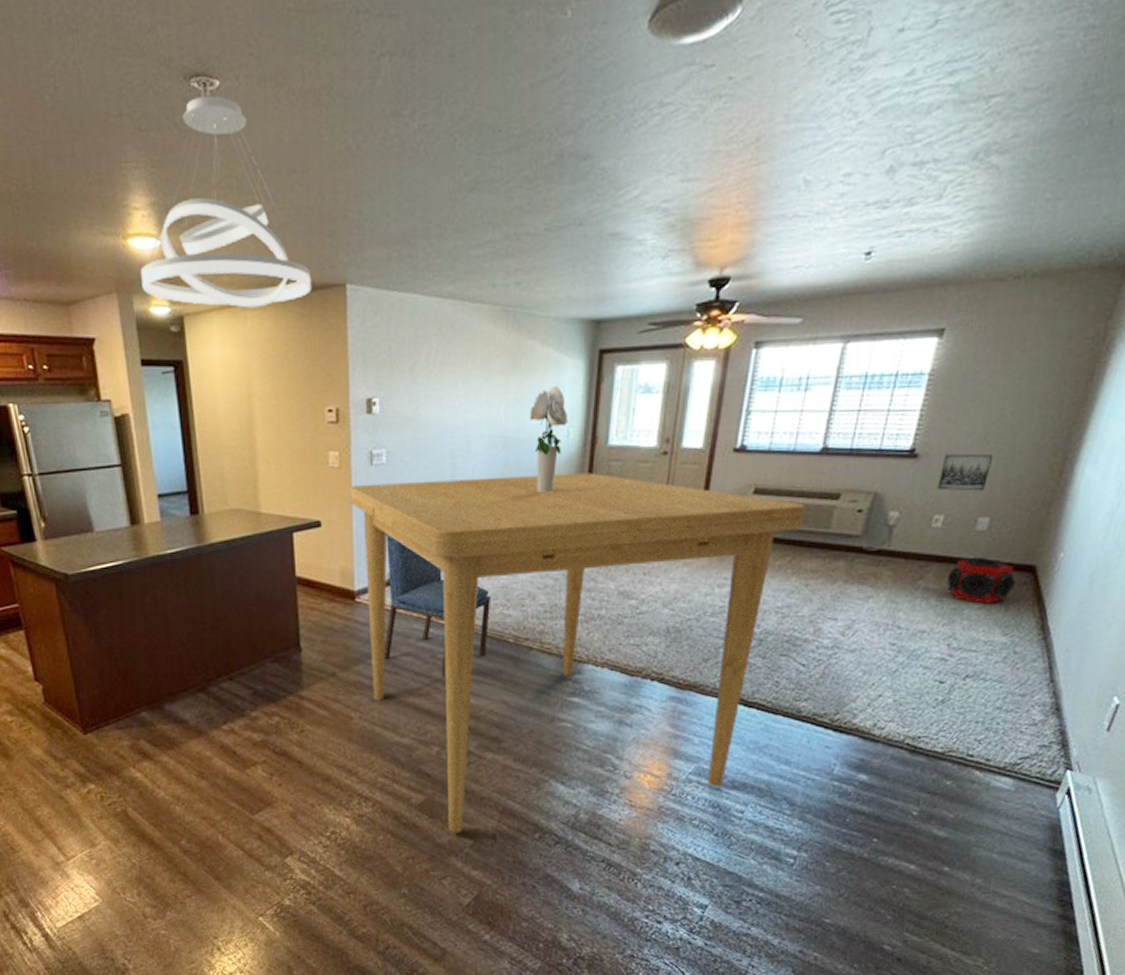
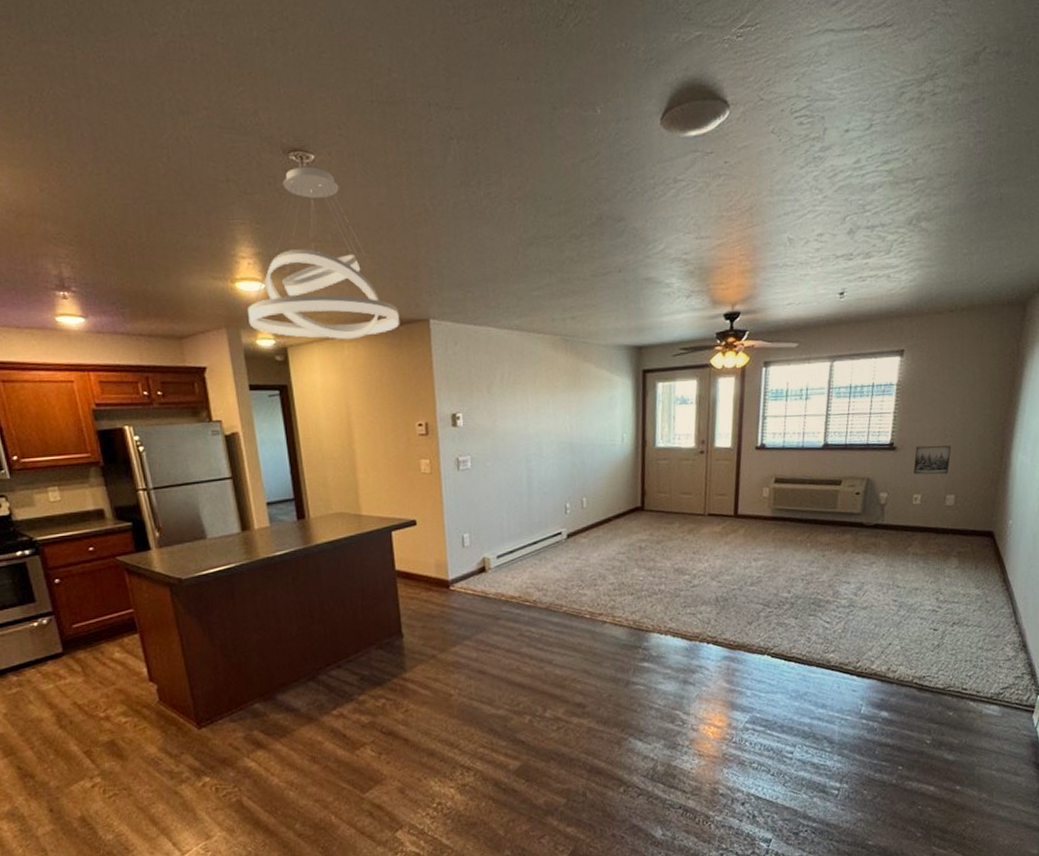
dining table: present [349,473,806,833] -> none [440,470,816,794]
dining chair: present [384,533,492,677] -> none [474,528,568,652]
bouquet: present [530,385,569,492] -> none [589,399,622,488]
speaker: present [946,556,1015,604] -> none [929,526,980,564]

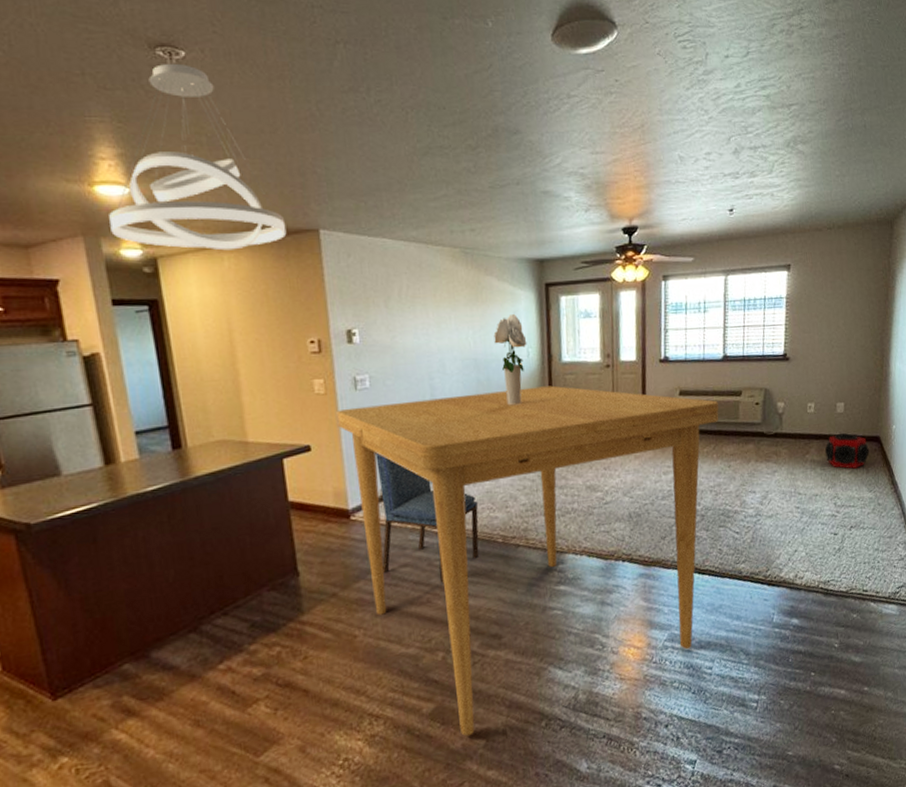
dining table: none [440,470,816,794] -> present [336,385,719,737]
dining chair: none [474,528,568,652] -> present [375,452,479,583]
bouquet: none [589,399,622,488] -> present [493,313,527,405]
wall art: present [913,445,952,475] -> none [806,355,838,384]
speaker: none [929,526,980,564] -> present [824,432,869,469]

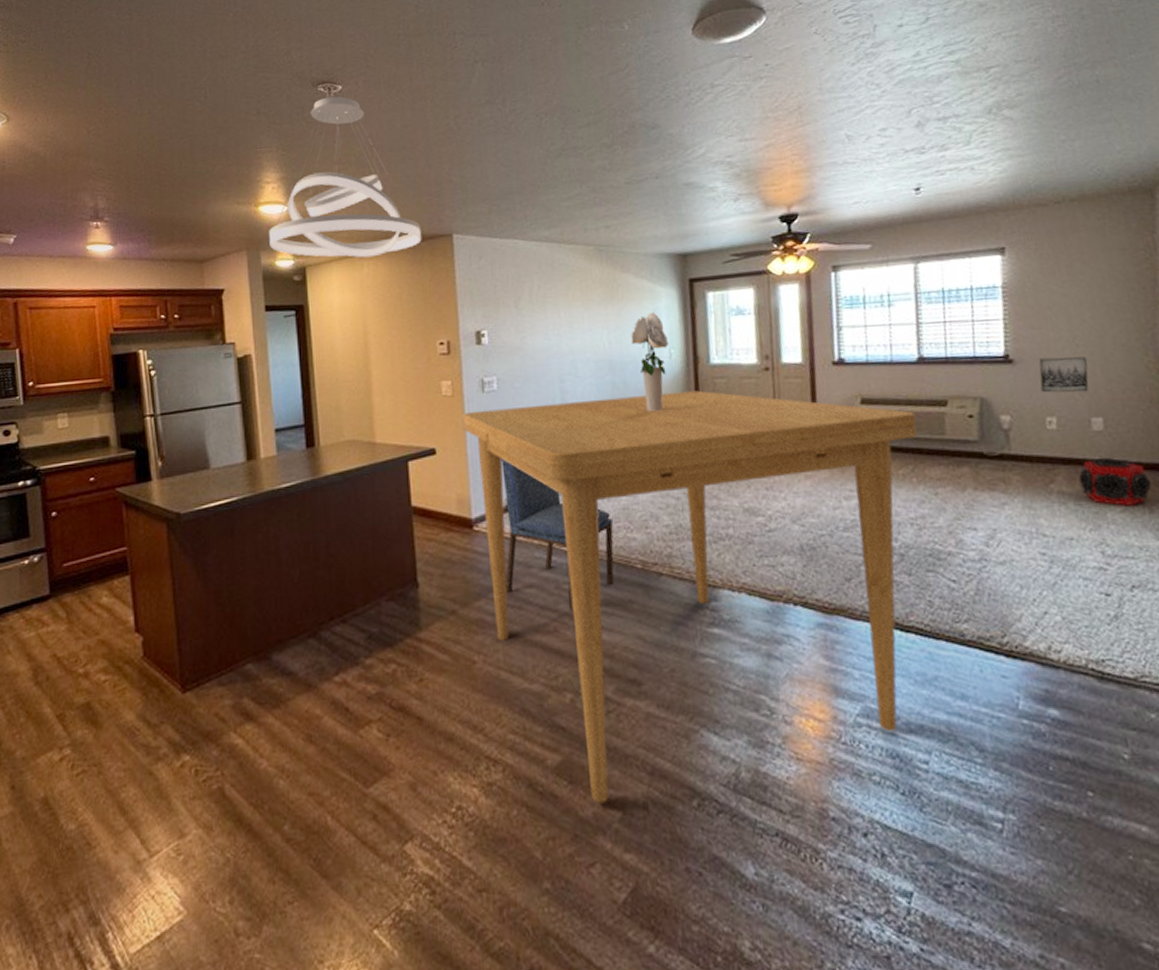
wall art: none [806,355,838,384] -> present [1038,356,1089,393]

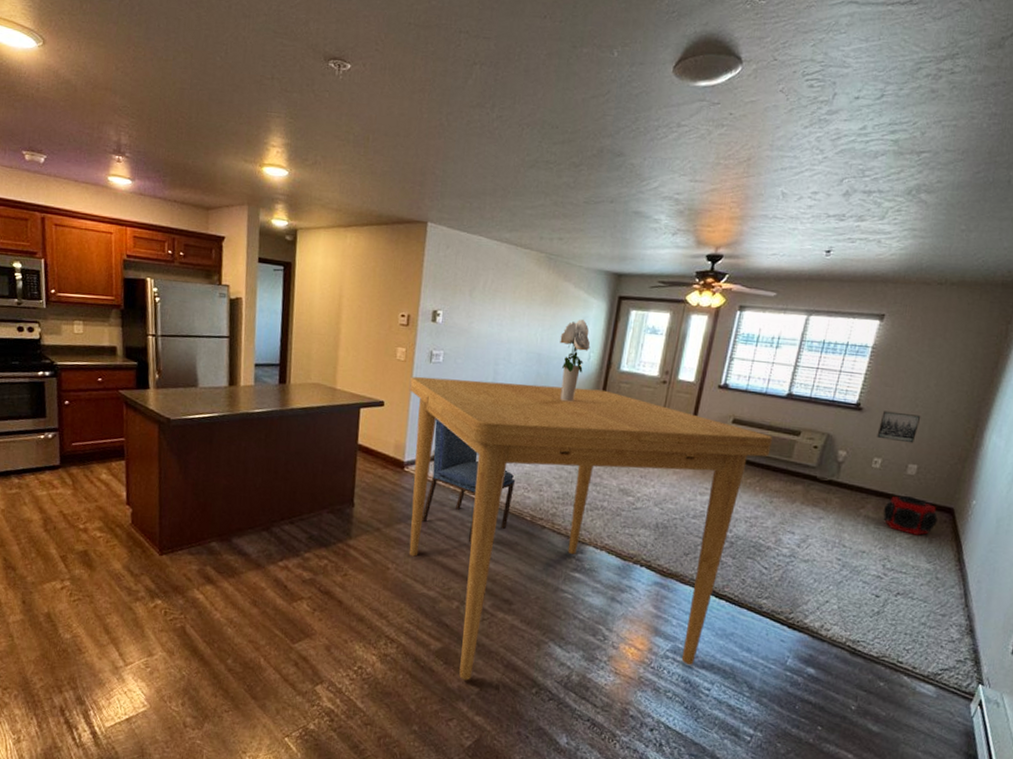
pendant light: present [269,96,422,258] -> none [268,73,402,231]

